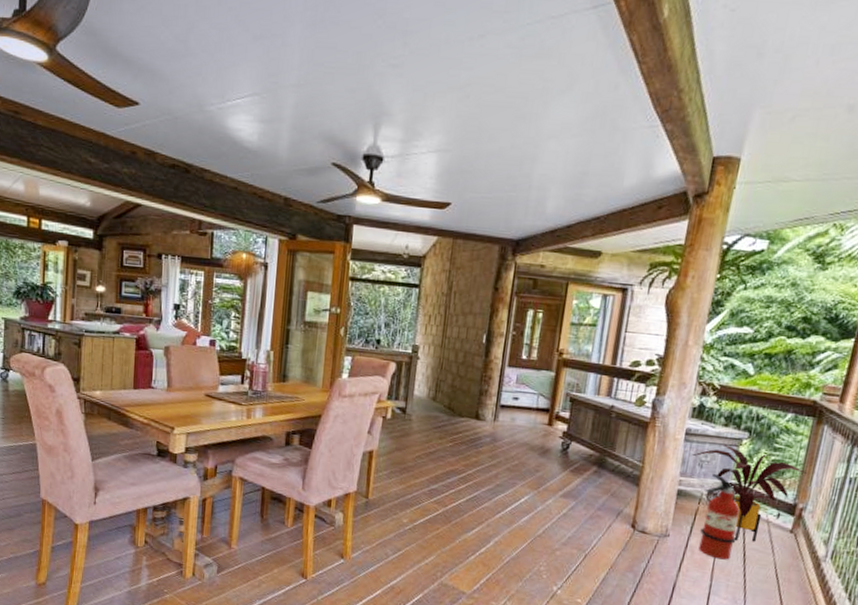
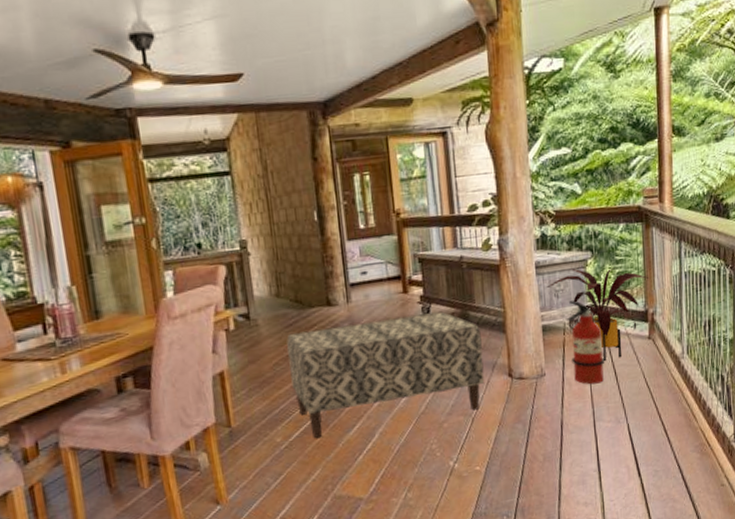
bench: none [427,434,614,548] -> present [286,311,485,439]

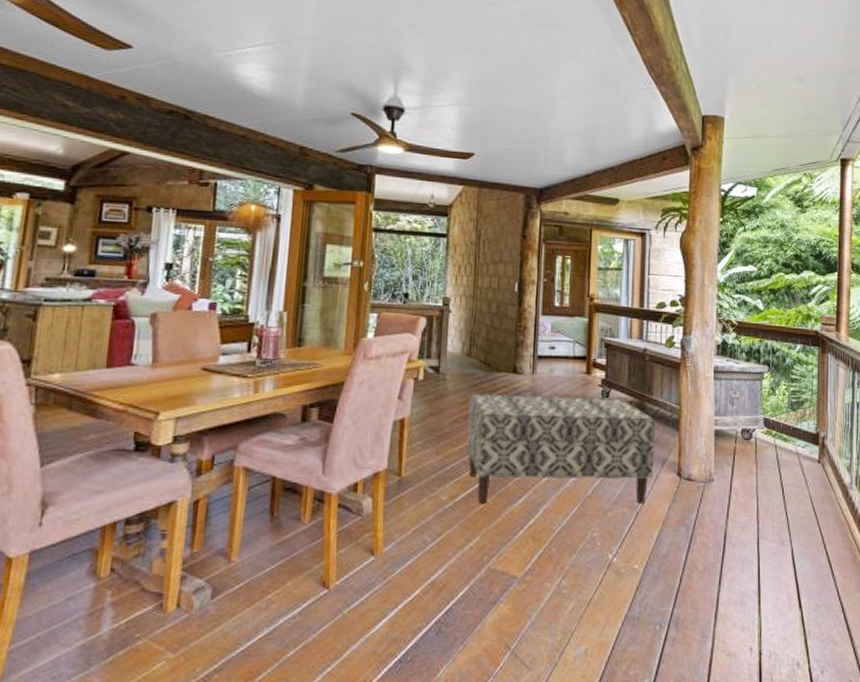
house plant: present [546,268,650,361] -> none [722,379,823,477]
fire extinguisher: present [565,300,605,385] -> none [738,410,774,499]

